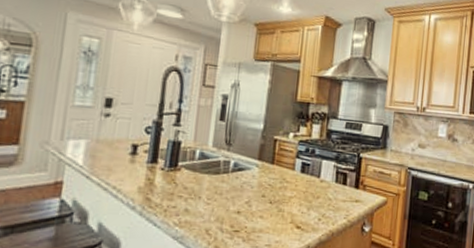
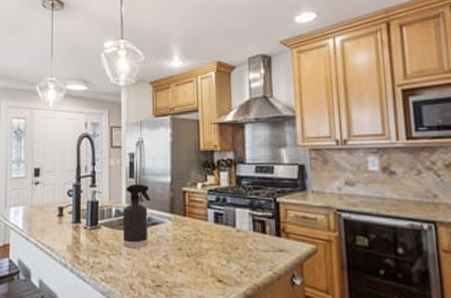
spray bottle: none [203,126,241,193] -> present [122,183,152,249]

